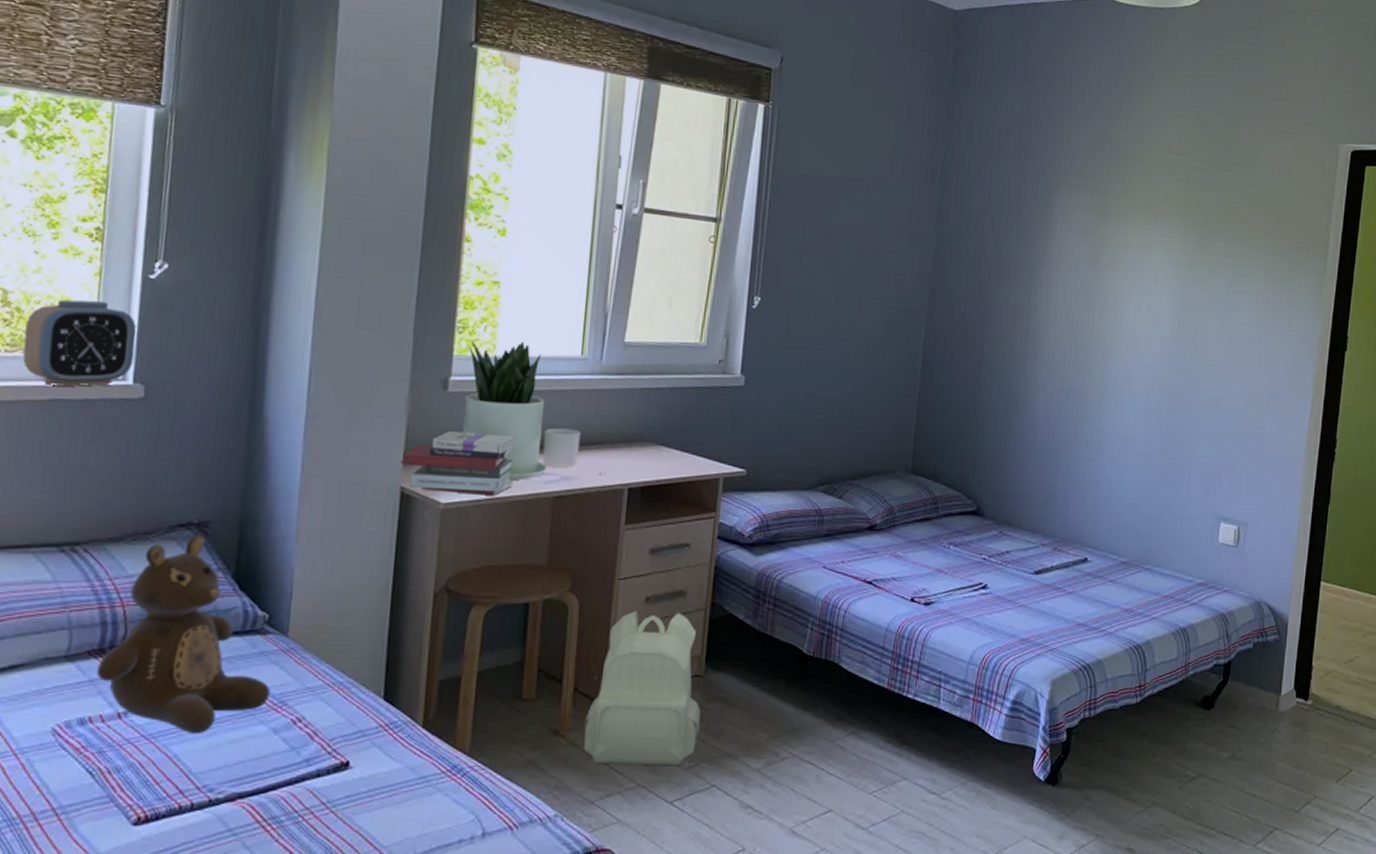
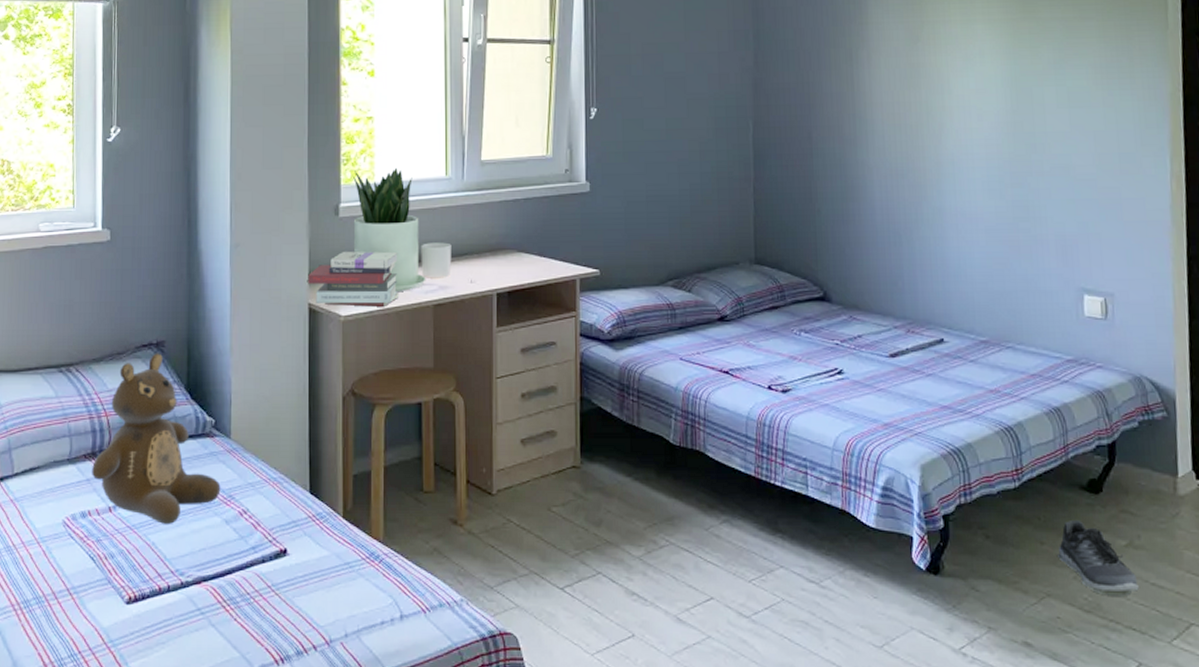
alarm clock: present [22,299,137,387] -> none [23,164,102,236]
backpack: present [584,611,701,766] -> none [478,407,582,554]
athletic shoe: none [1167,734,1235,805] -> present [1058,521,1139,598]

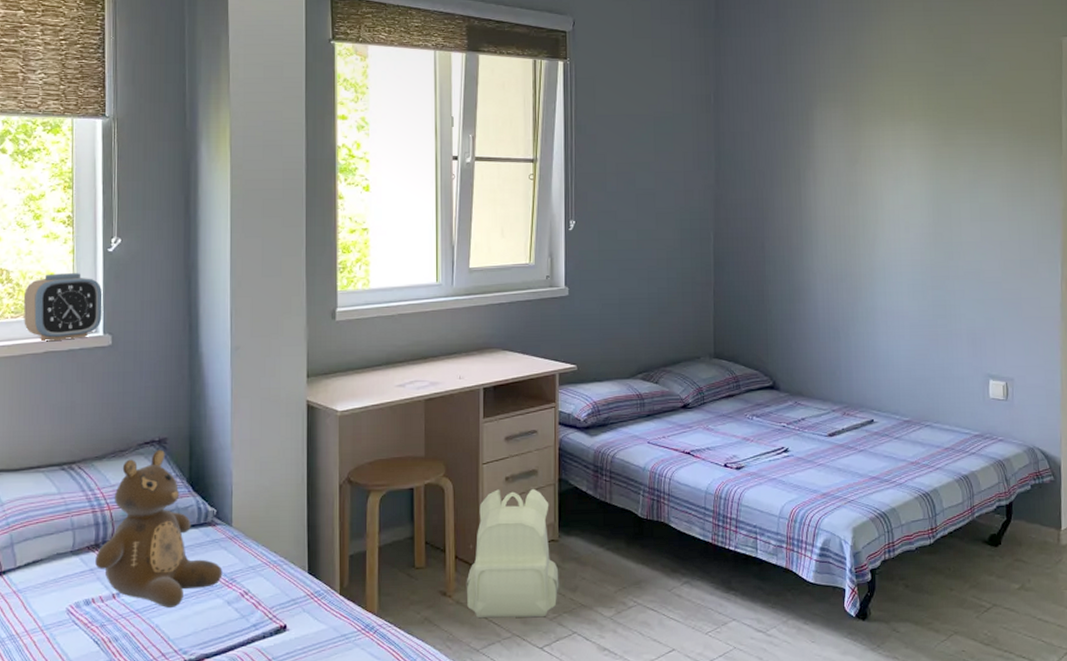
alarm clock: none [23,164,102,236] -> present [23,273,103,342]
books: present [308,251,400,307] -> none [306,351,393,402]
planter: present [353,167,426,293] -> none [349,274,418,389]
mug: present [421,242,452,278] -> none [413,343,442,376]
backpack: none [478,407,582,554] -> present [466,488,559,619]
athletic shoe: present [1058,521,1139,598] -> none [964,569,1028,632]

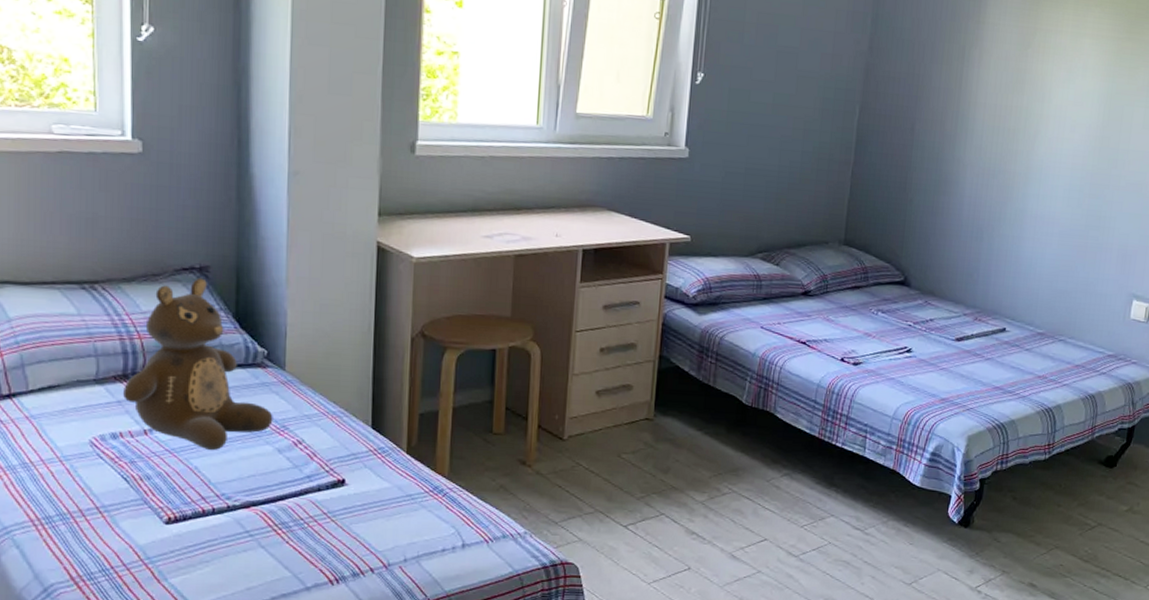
alarm clock: present [23,273,103,342] -> none [30,58,131,141]
backpack: present [466,488,559,619] -> none [548,360,651,496]

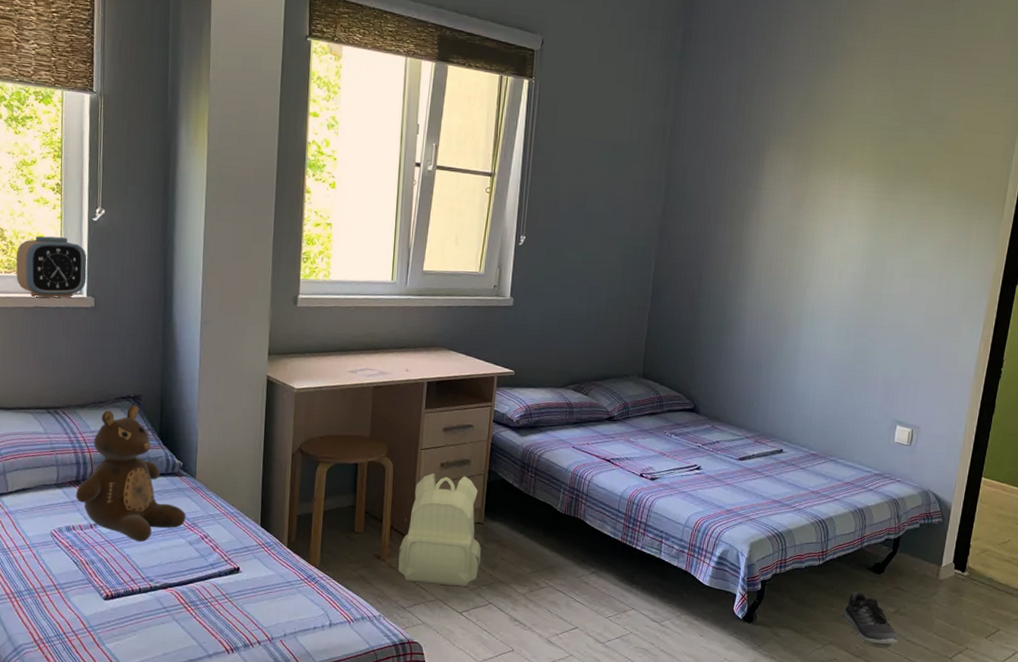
alarm clock: none [30,58,131,141] -> present [16,236,87,298]
backpack: none [548,360,651,496] -> present [398,473,482,587]
athletic shoe: none [1070,488,1130,551] -> present [842,591,898,648]

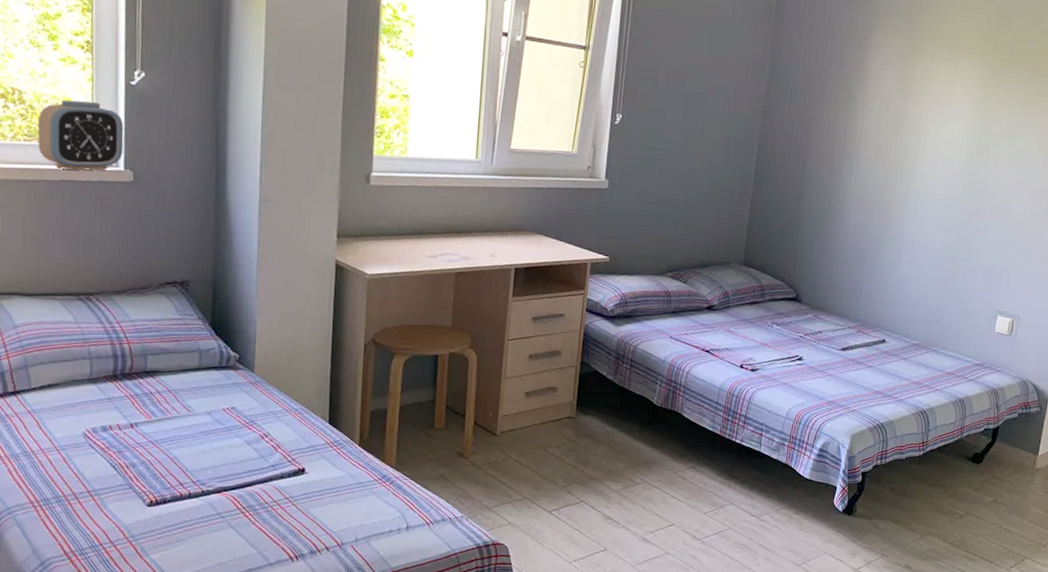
teddy bear: present [76,404,186,542] -> none [113,291,243,443]
backpack: present [398,473,482,587] -> none [482,365,573,485]
athletic shoe: present [842,591,898,648] -> none [941,482,995,537]

